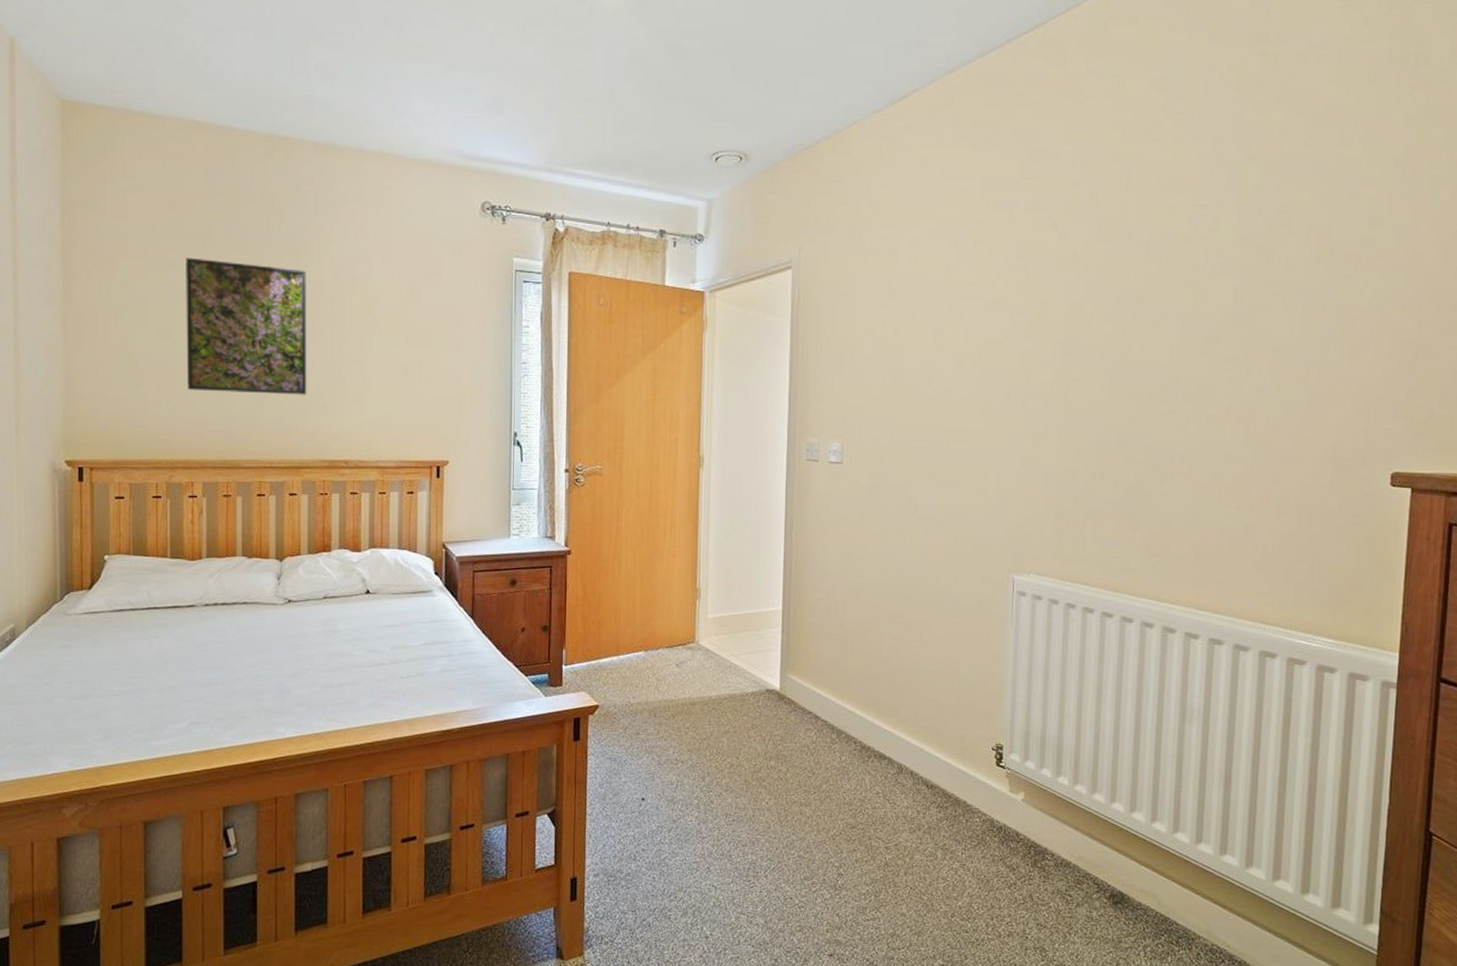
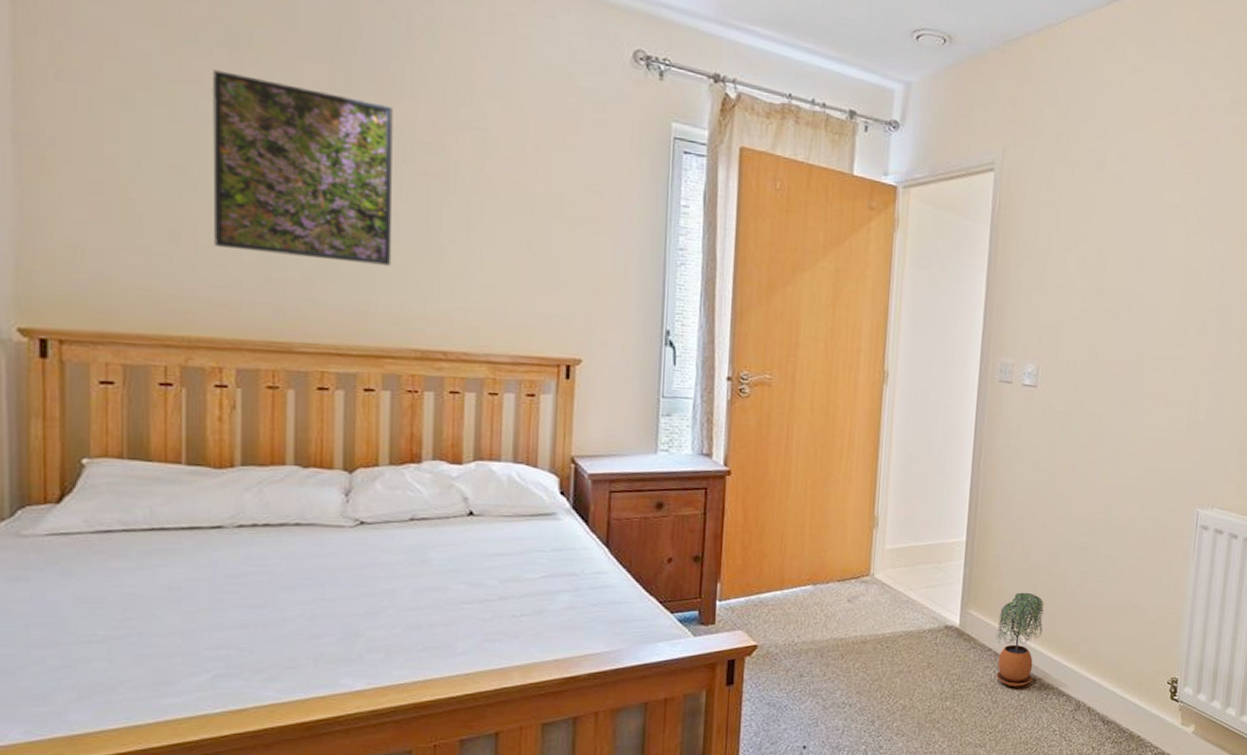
potted plant: none [815,658,861,749] -> present [996,592,1044,687]

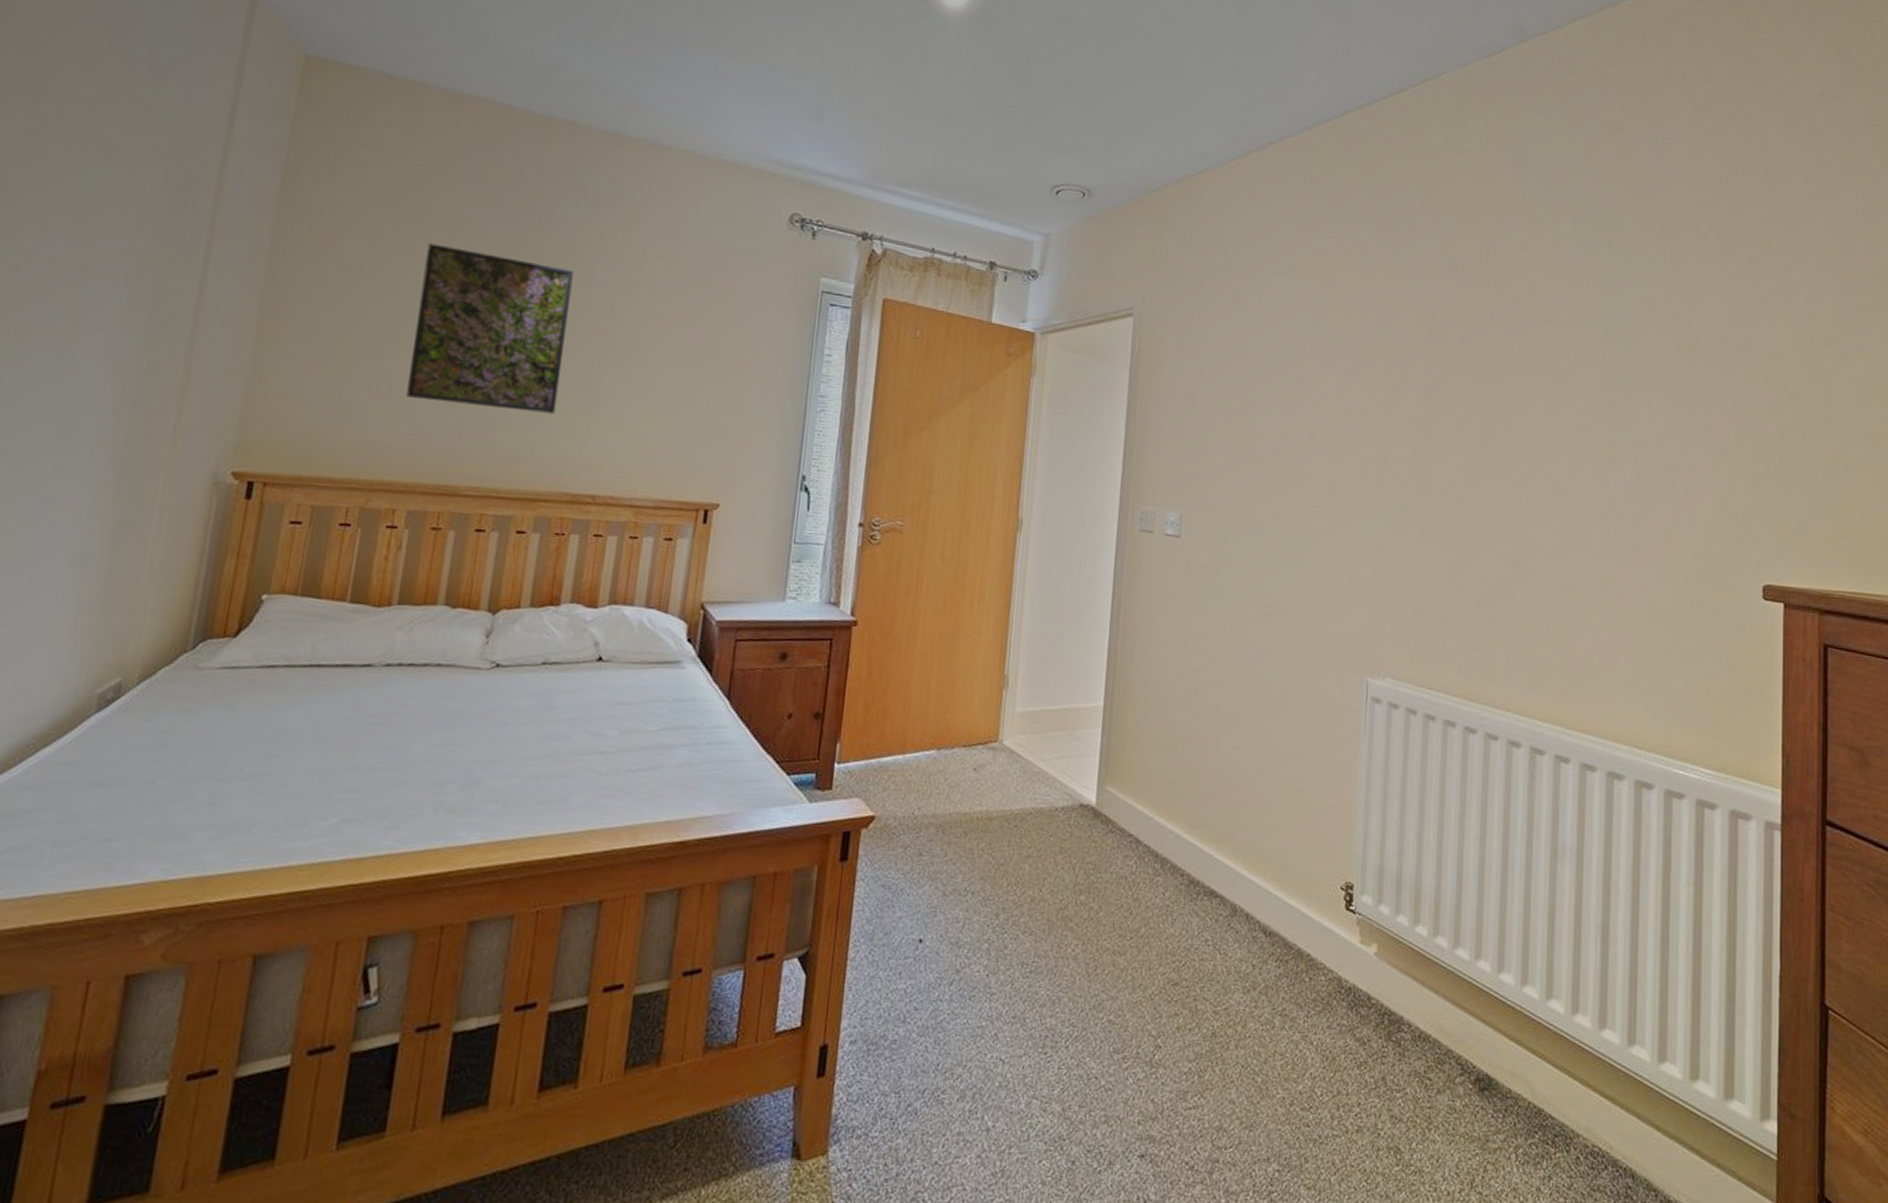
potted plant: present [996,592,1044,687] -> none [1137,768,1192,883]

